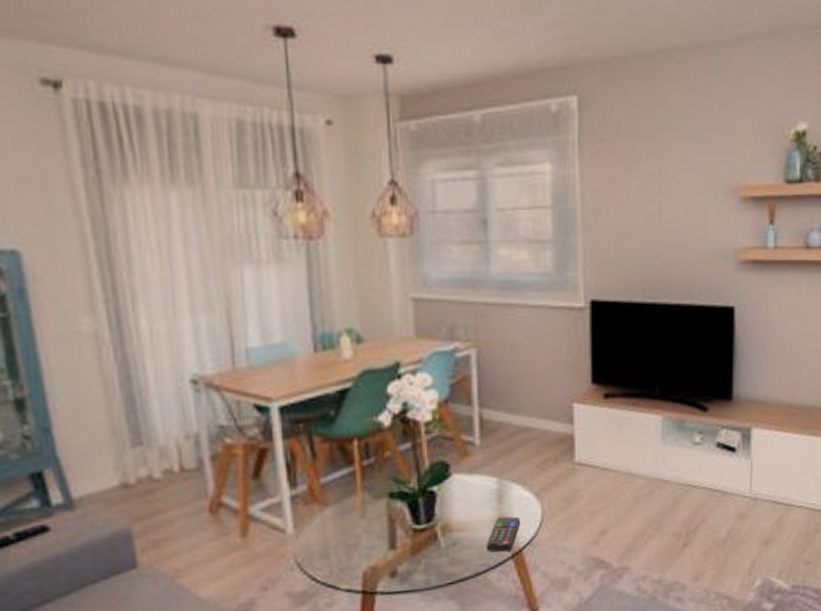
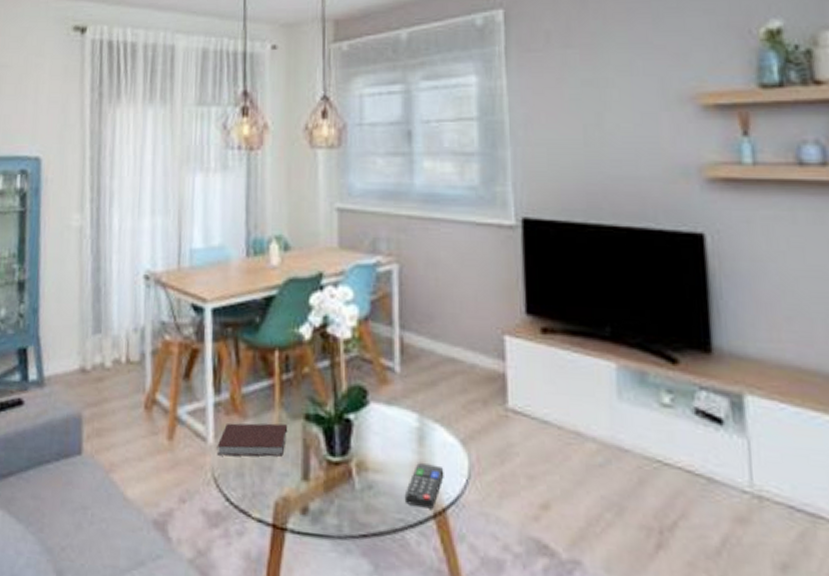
notebook: none [297,505,372,543] -> present [216,423,288,457]

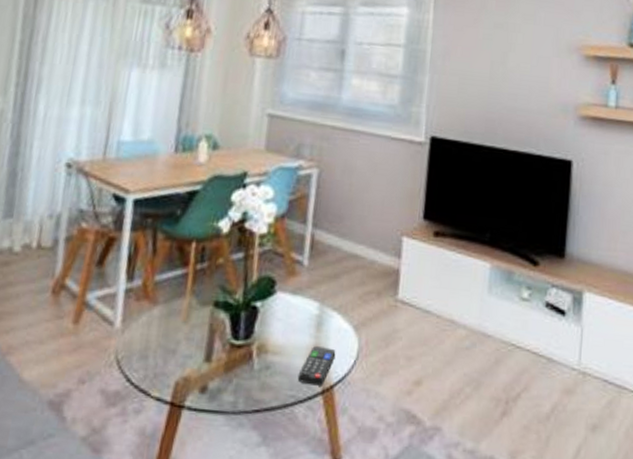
notebook: present [216,423,288,457] -> none [122,308,197,340]

